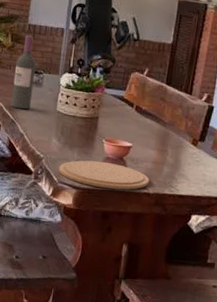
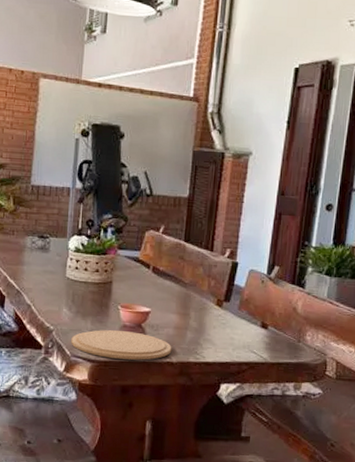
wine bottle: present [11,35,37,110] -> none [16,197,42,278]

